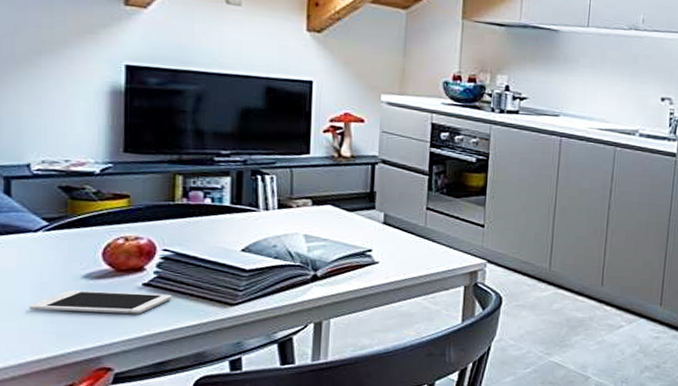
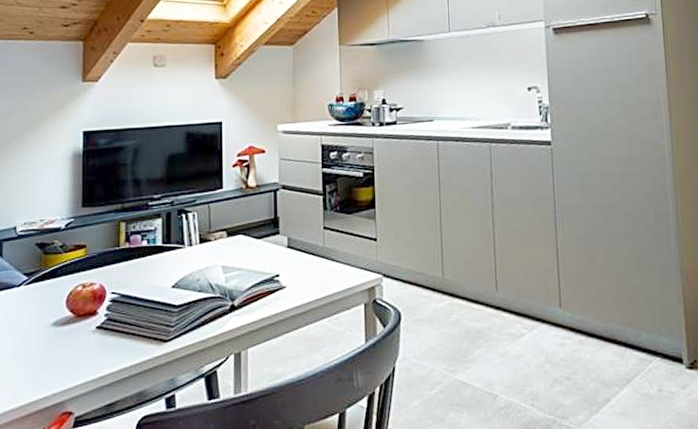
cell phone: present [29,290,173,314] -> none [12,335,119,359]

